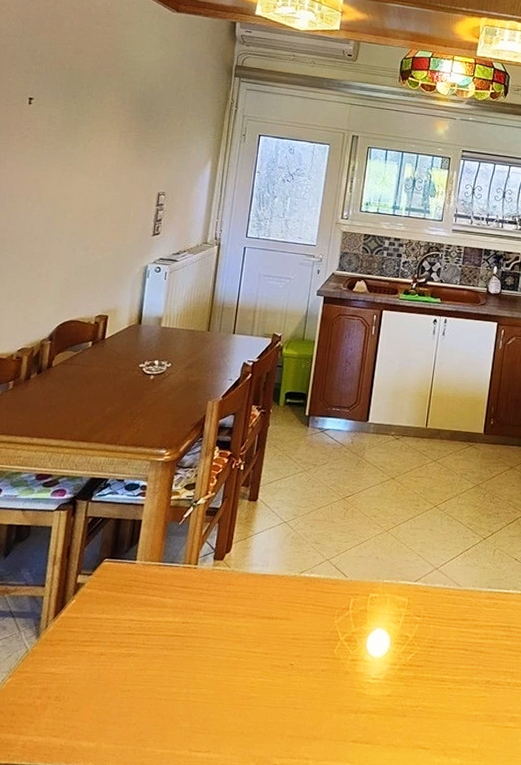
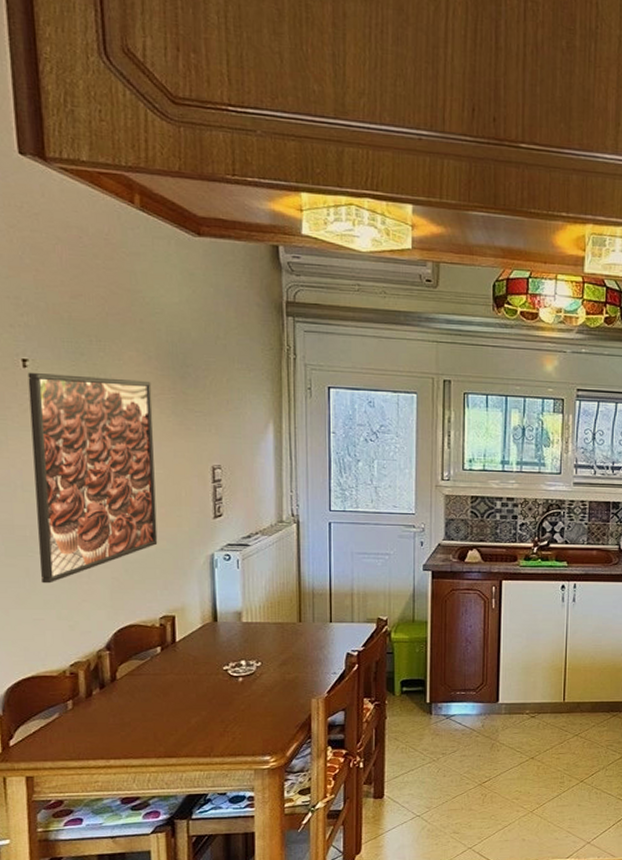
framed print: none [8,108,122,279] -> present [27,372,158,584]

